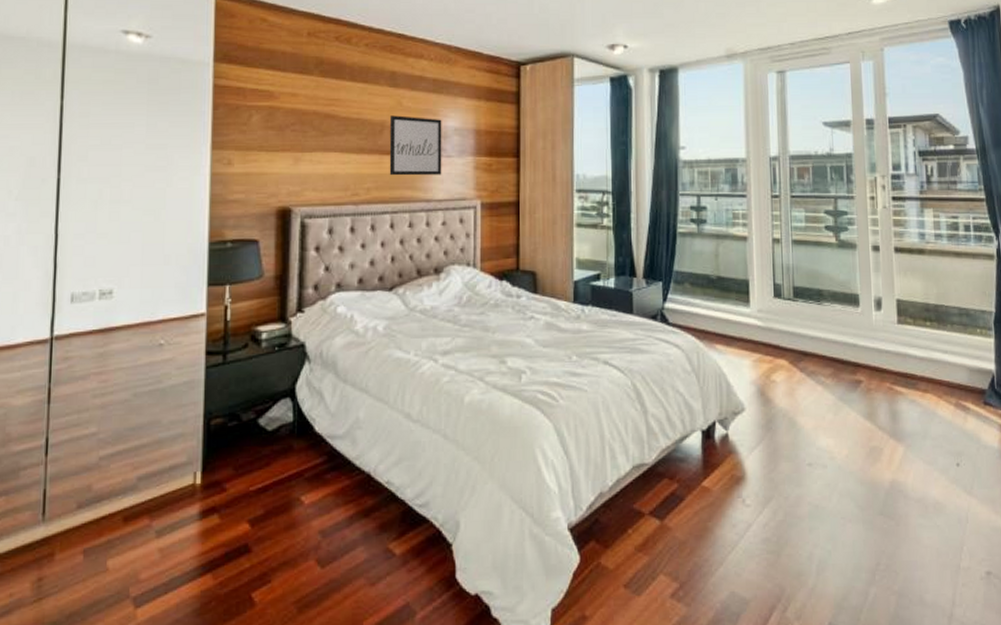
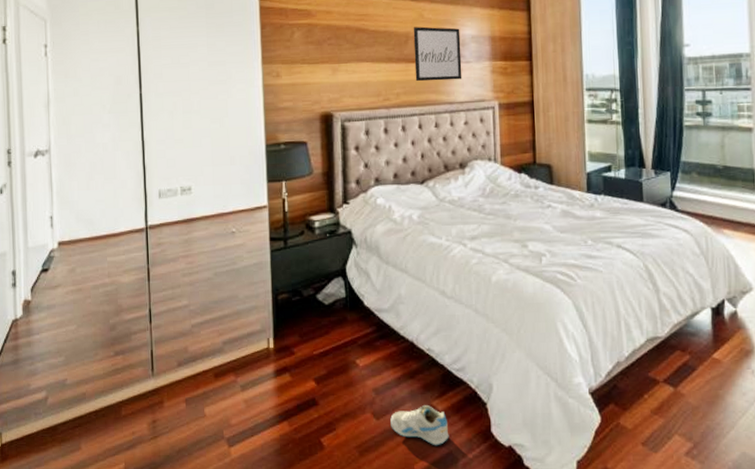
sneaker: none [338,547,407,598] -> present [390,404,449,446]

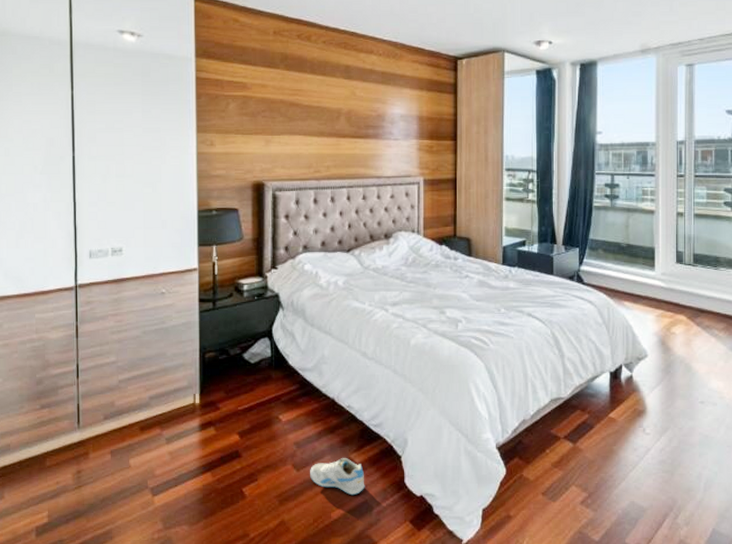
wall art: present [413,26,462,82] -> none [345,104,390,156]

